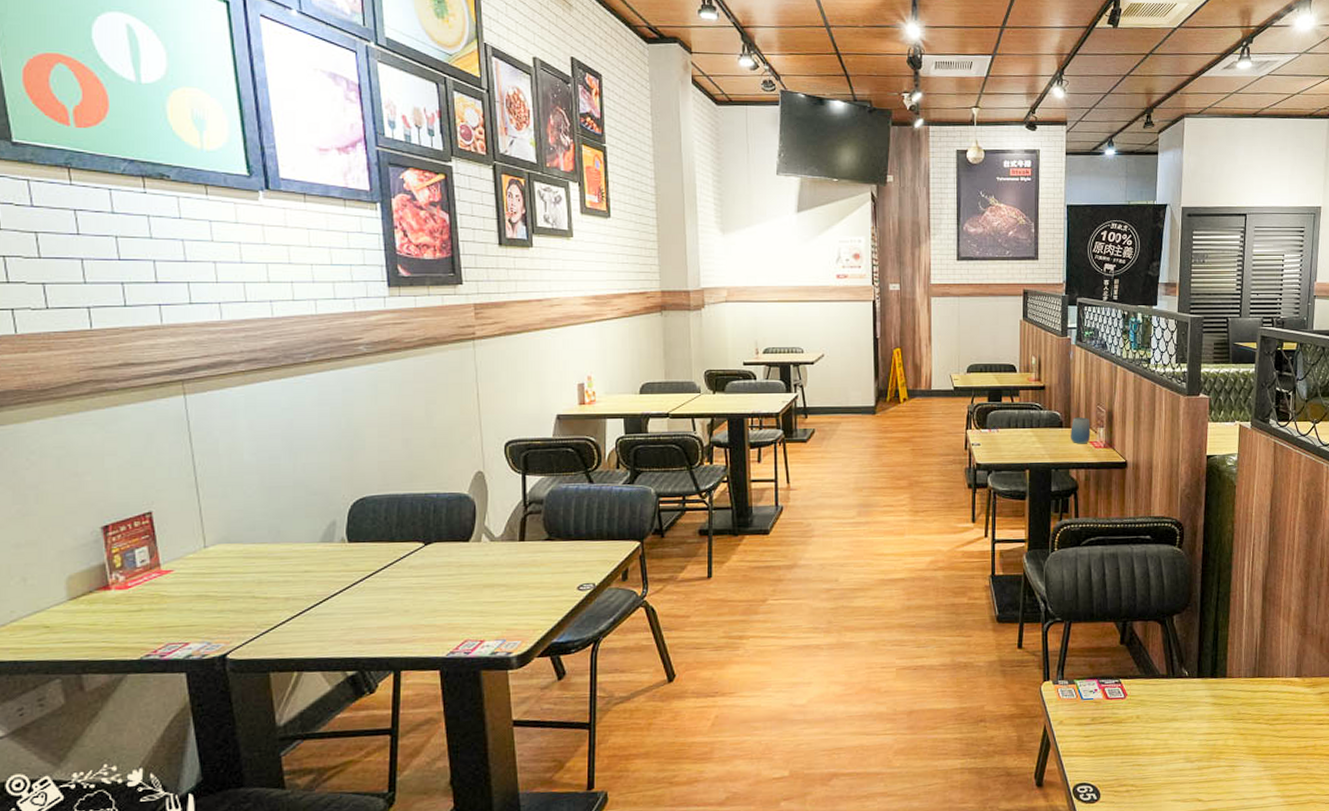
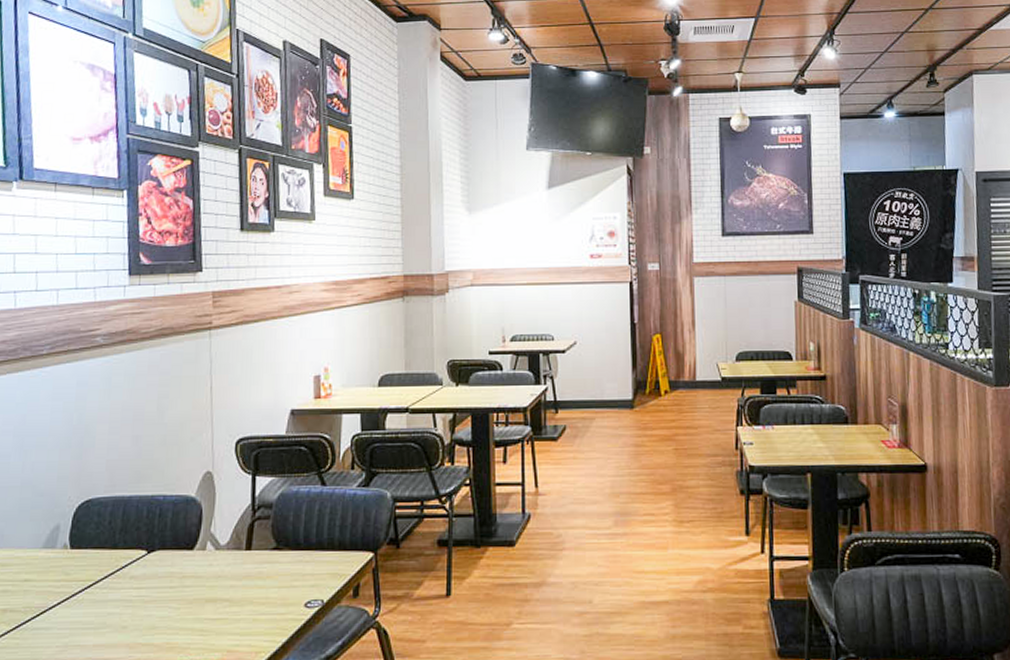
cup: present [1071,417,1091,444] -> none [858,412,882,444]

